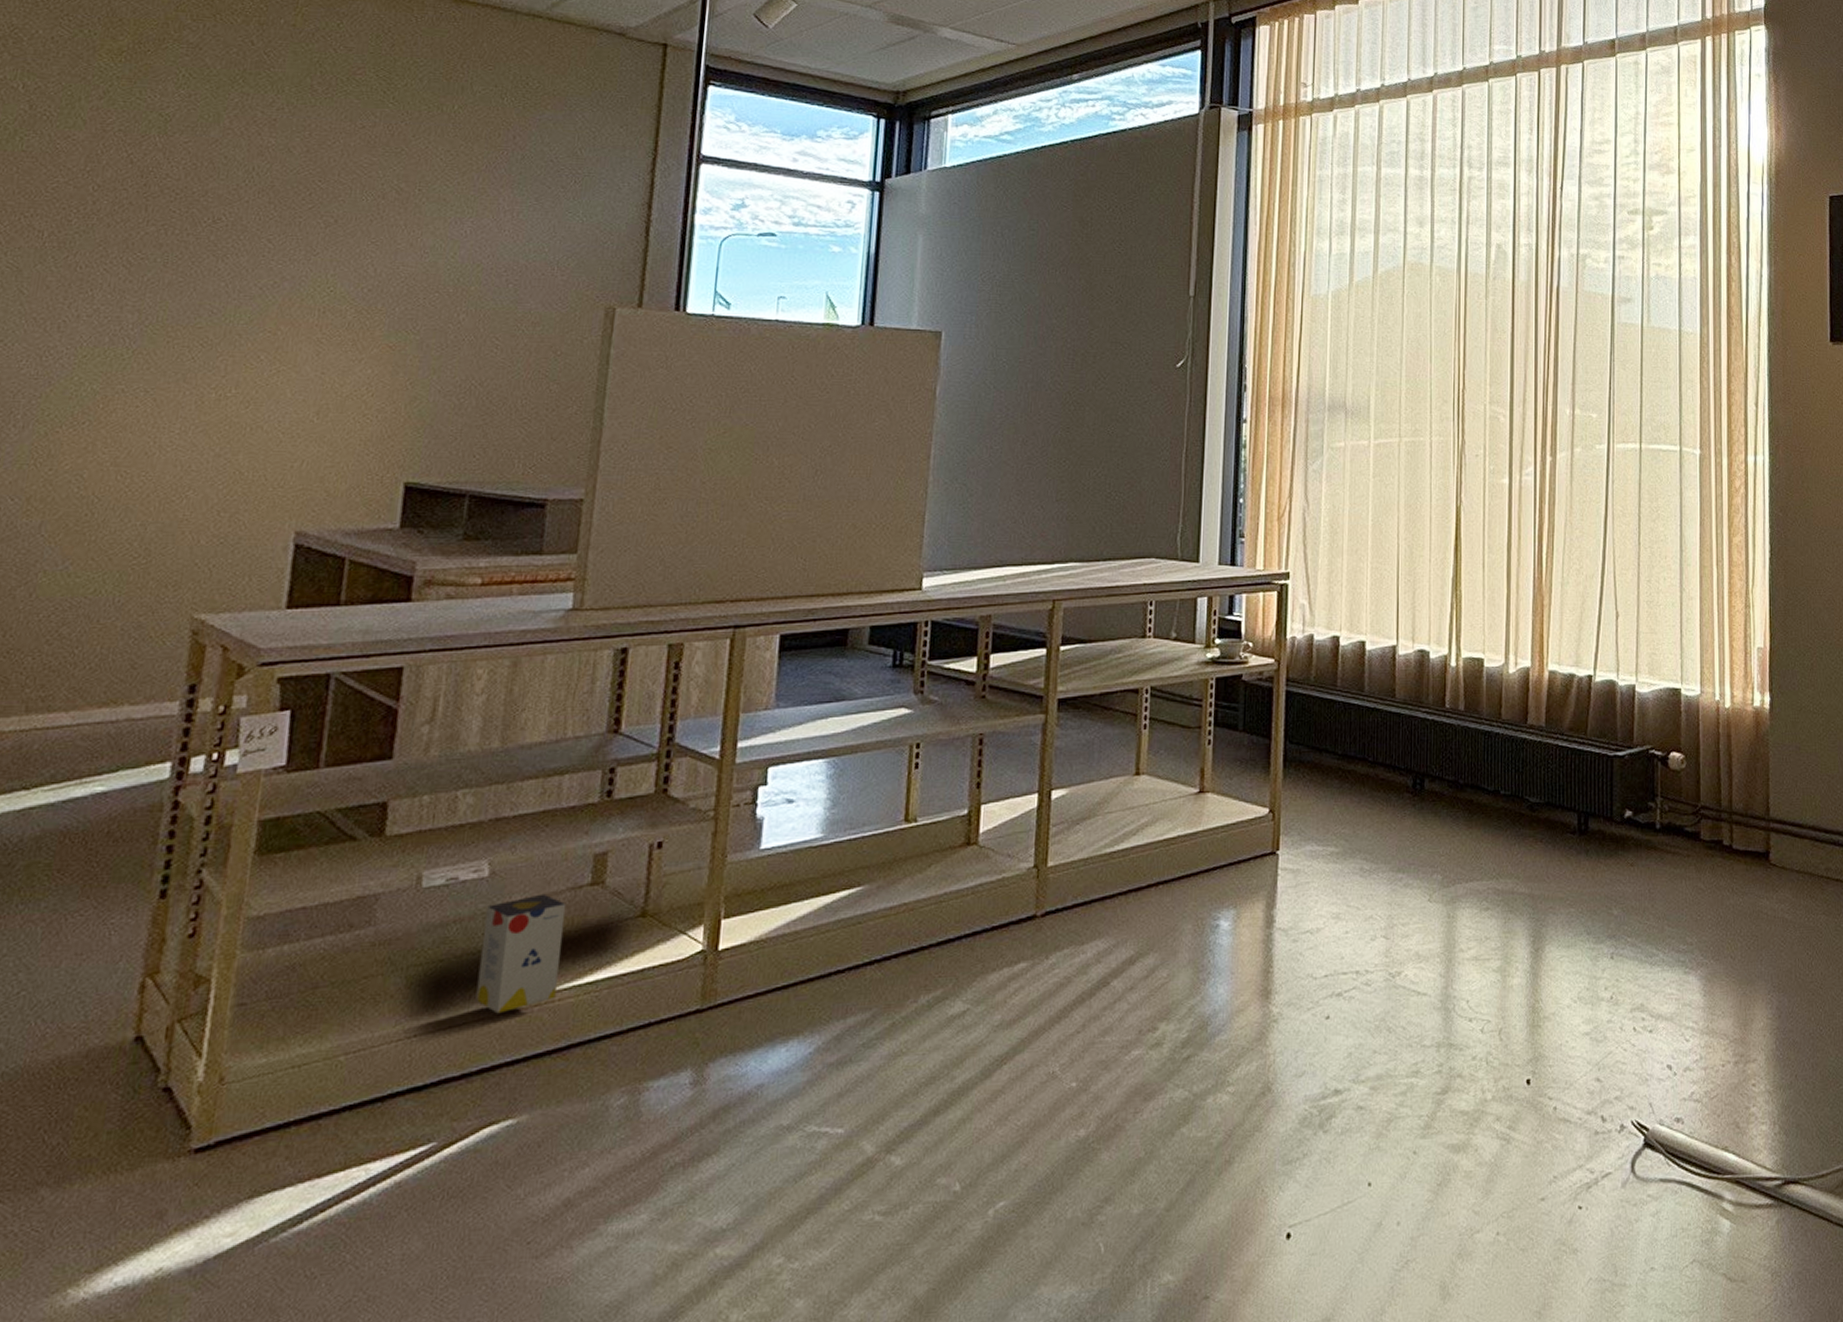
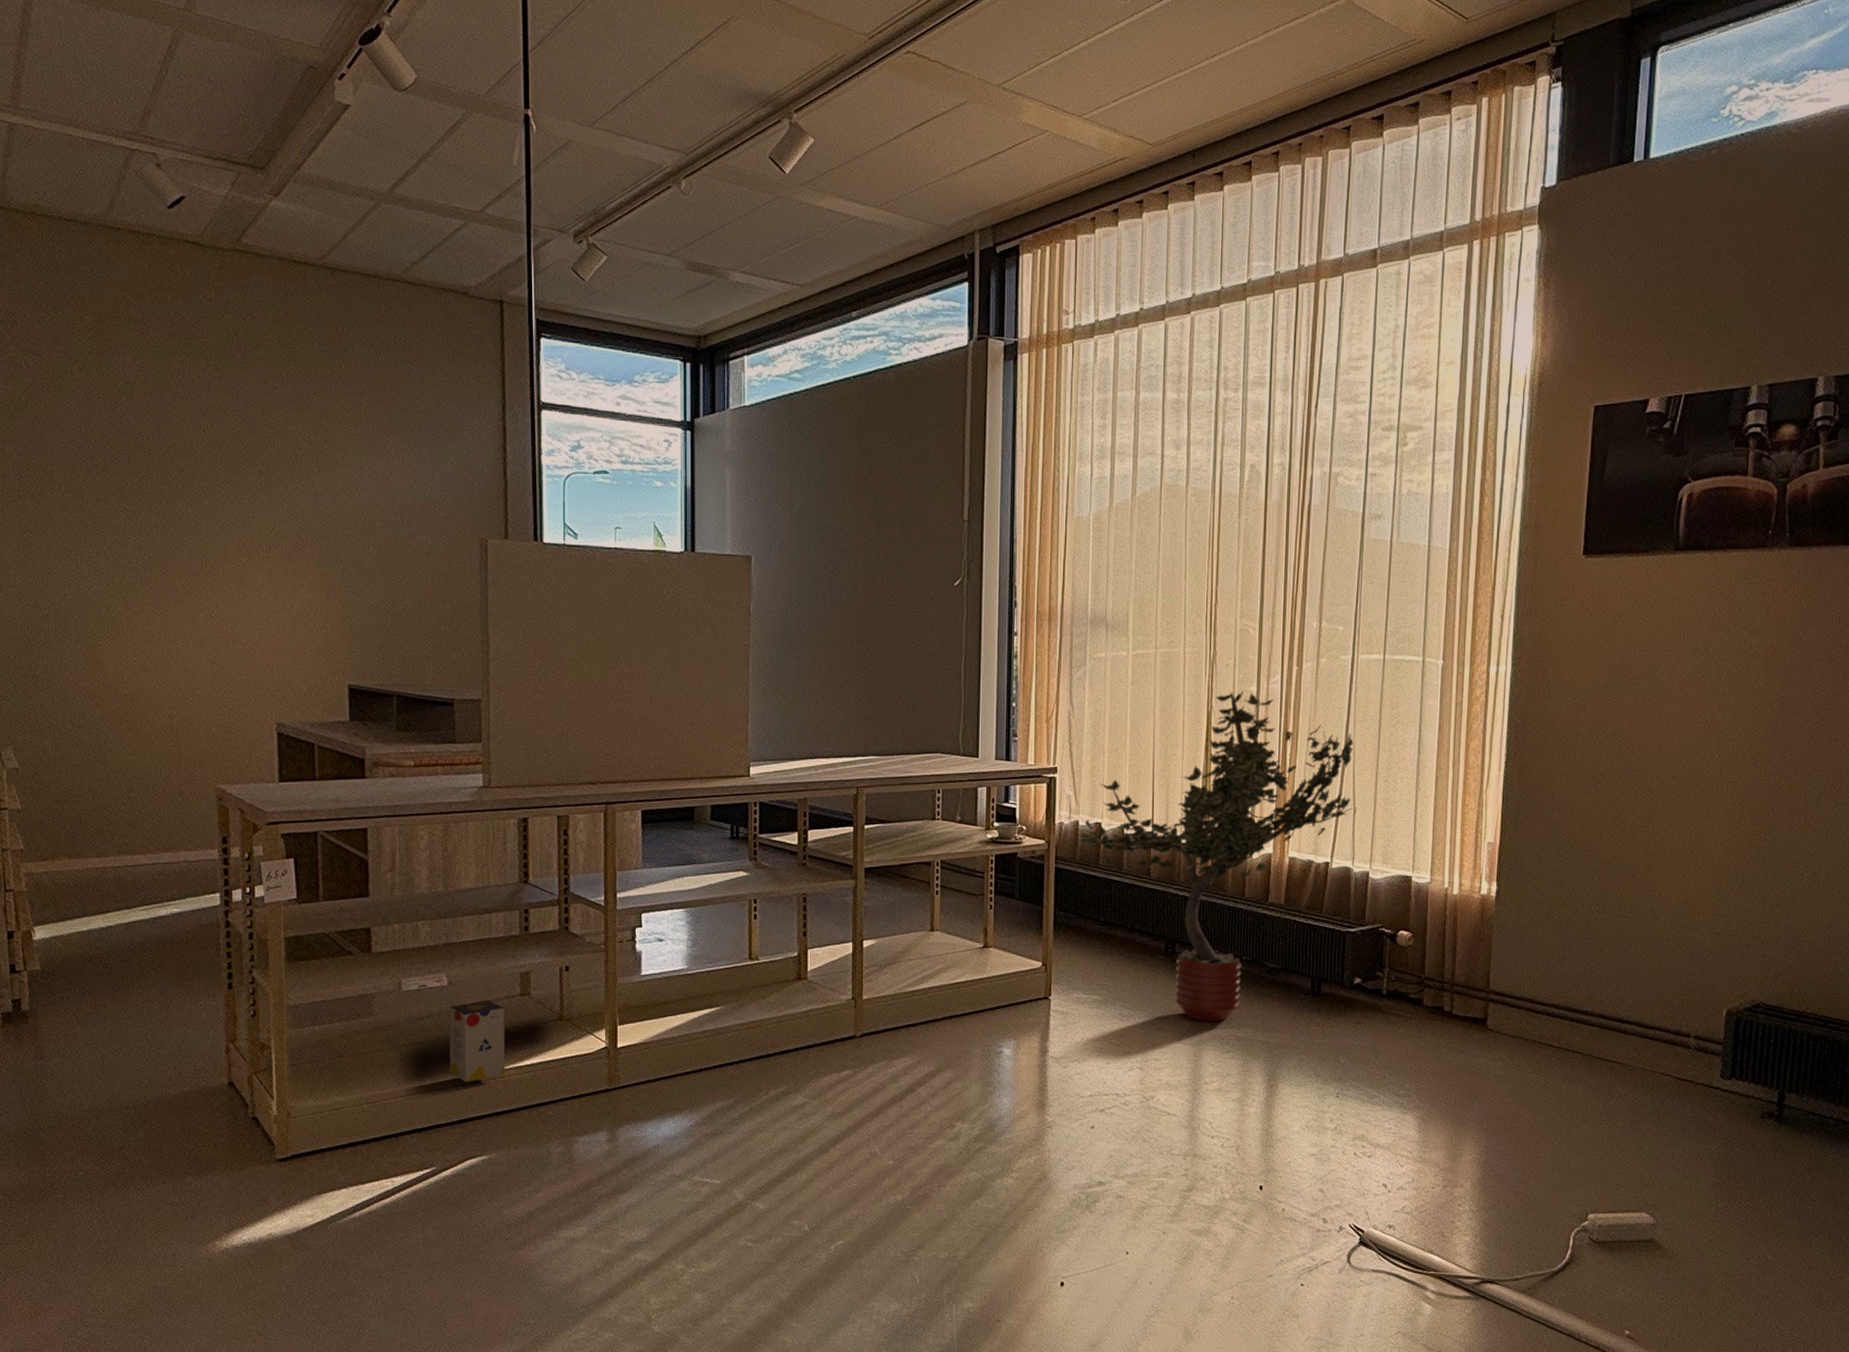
potted tree: none [1310,483,1616,873] -> present [1076,691,1354,1022]

